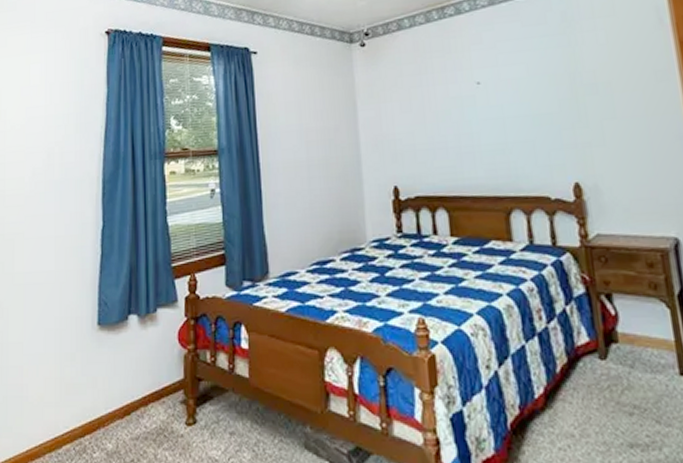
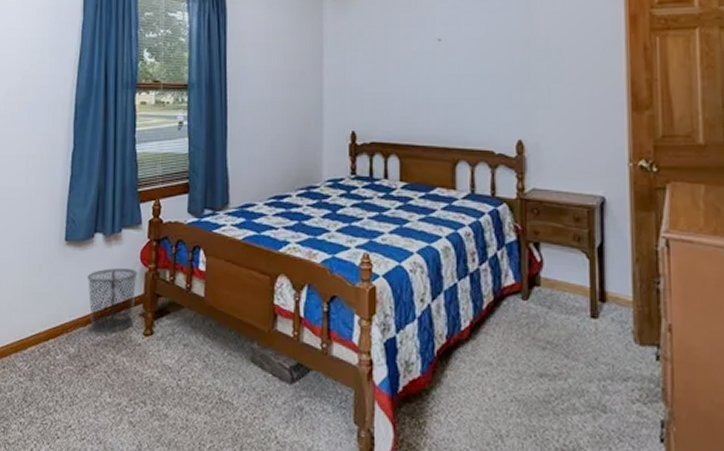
waste bin: none [123,352,176,425] -> present [87,268,138,333]

